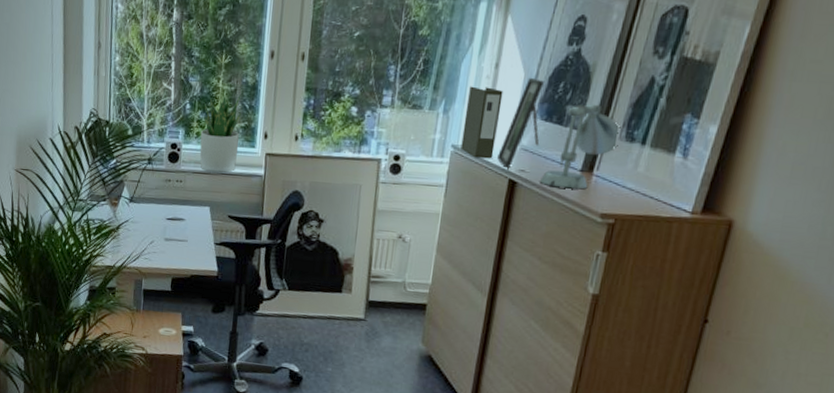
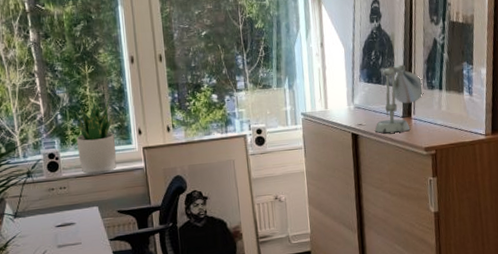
binder: present [460,86,503,159] -> none [305,62,336,121]
picture frame: present [497,77,545,169] -> none [339,50,368,125]

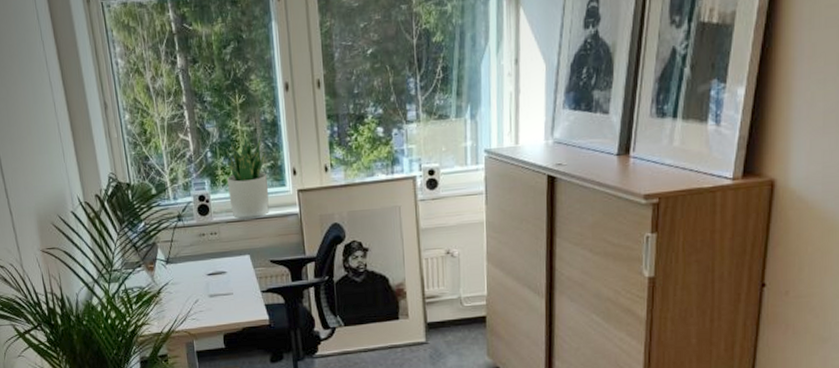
desk lamp: present [375,64,424,134] -> none [579,84,650,177]

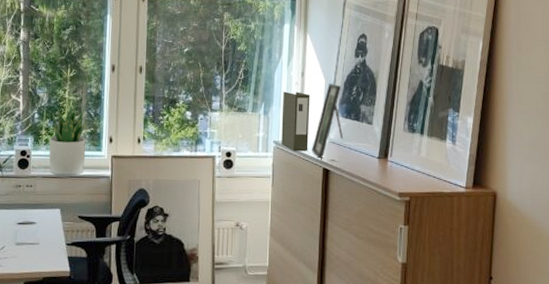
binder: none [492,84,528,160] -> present [281,91,310,152]
picture frame: none [532,67,572,165] -> present [312,83,344,159]

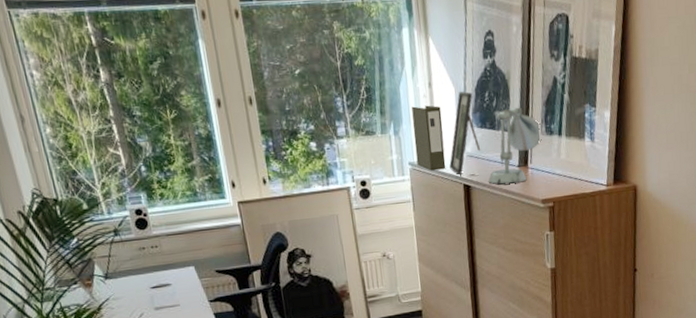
planter: present [49,104,88,177] -> none [160,148,211,232]
desk lamp: none [348,103,404,175] -> present [489,107,542,185]

